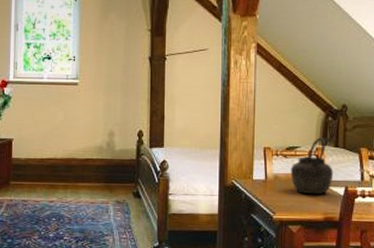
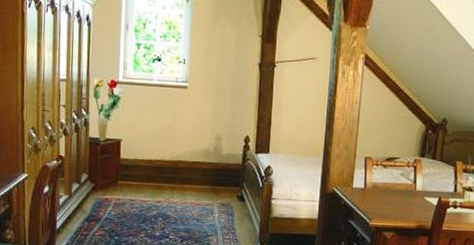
kettle: present [290,137,334,195] -> none [388,149,429,204]

